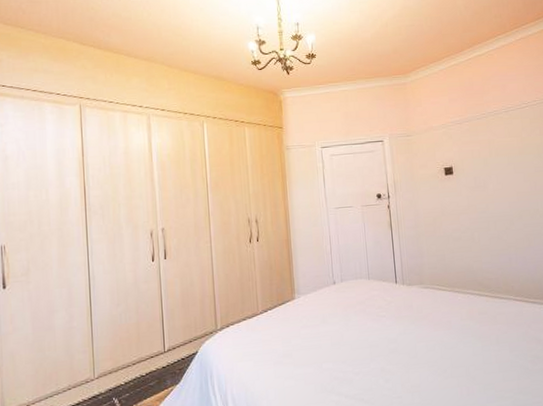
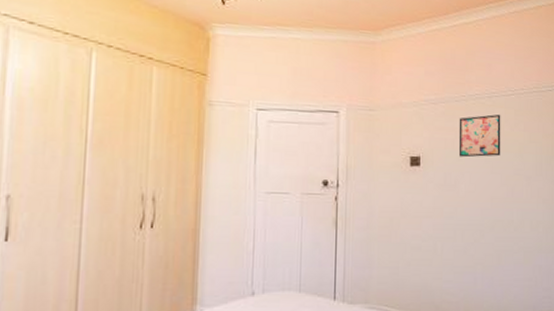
wall art: none [482,124,521,163] -> present [458,114,501,158]

